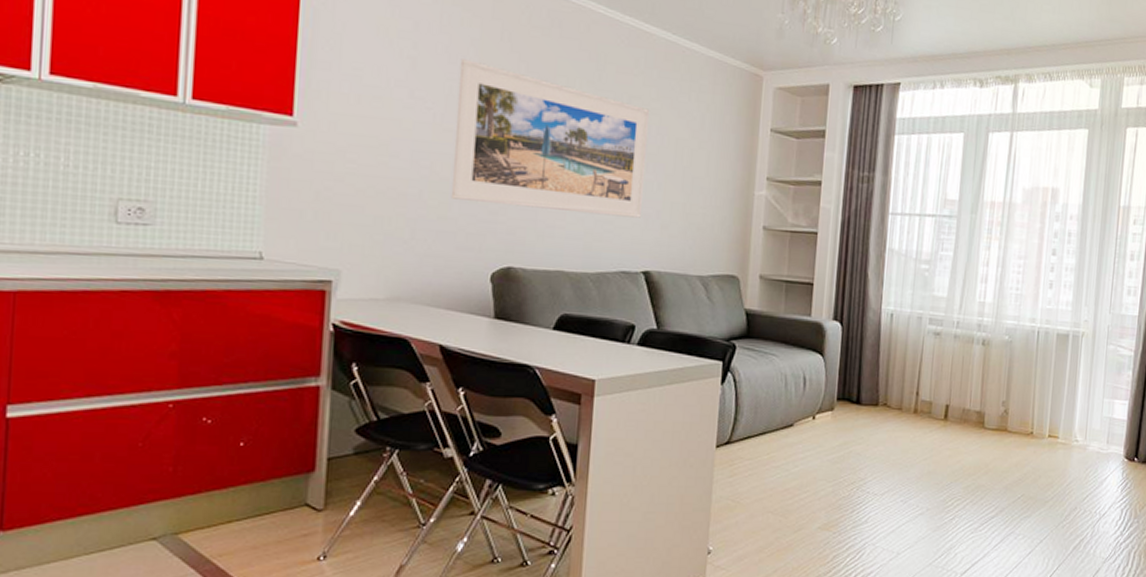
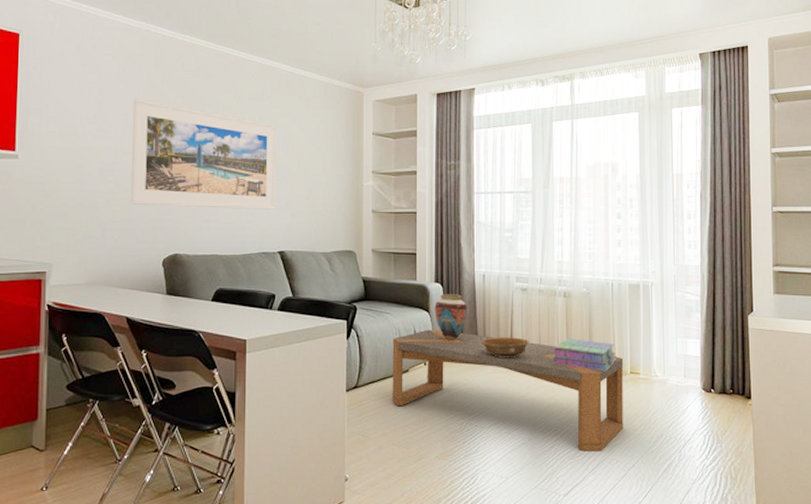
coffee table: none [771,376,1042,525] -> present [392,329,623,452]
vase: none [829,334,870,391] -> present [434,294,467,341]
decorative bowl: none [881,389,939,415] -> present [481,337,530,358]
stack of books: none [961,394,1034,433] -> present [552,339,616,371]

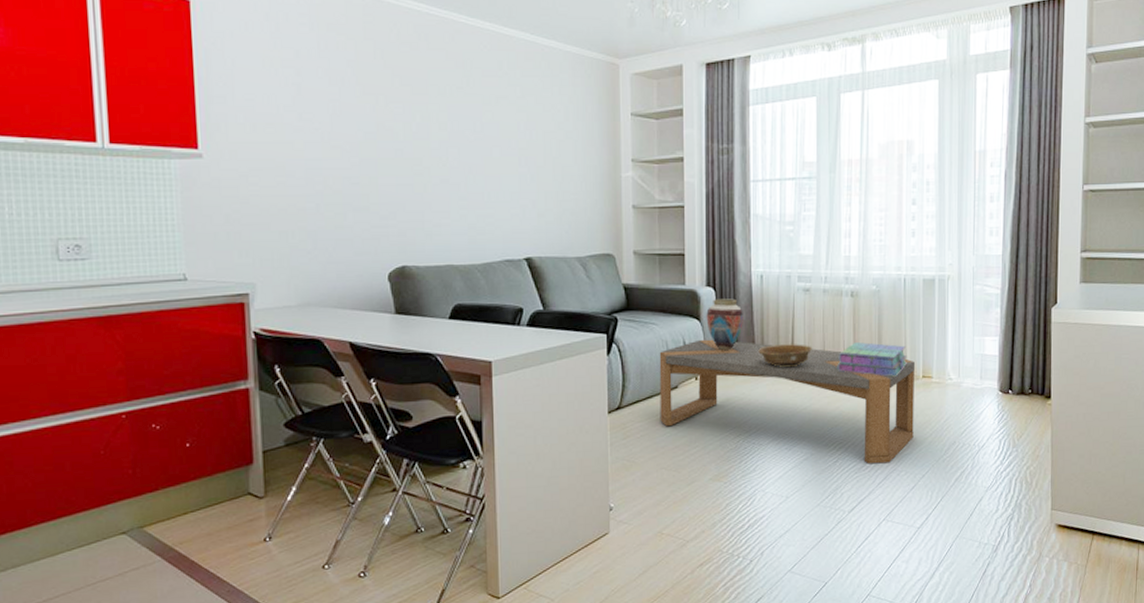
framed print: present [130,99,277,210] -> none [340,80,518,210]

